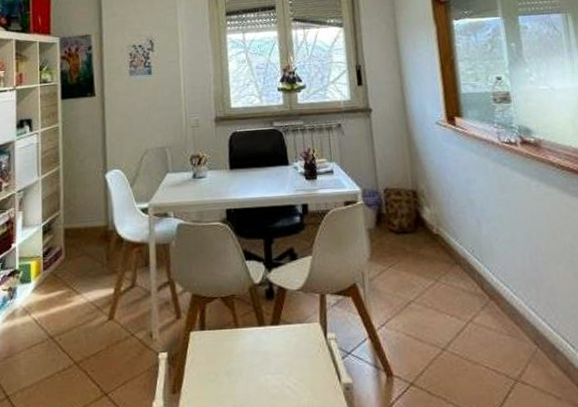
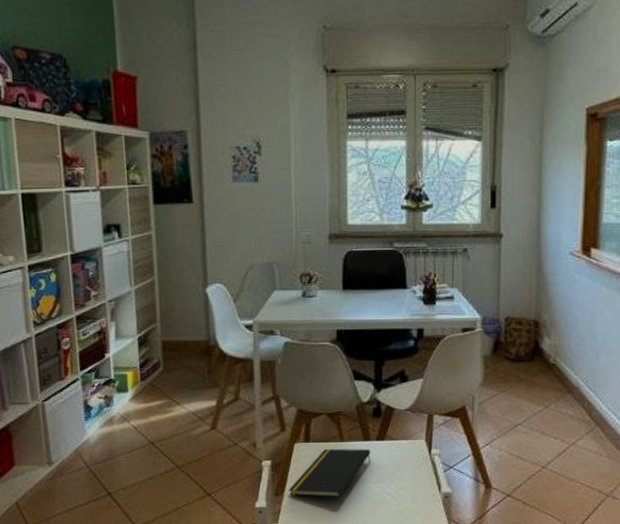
notepad: none [186,335,267,393] -> present [289,448,371,497]

